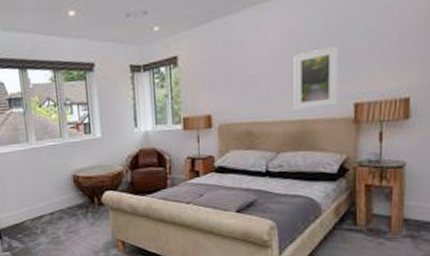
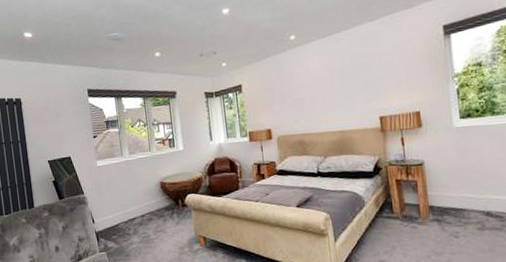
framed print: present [293,46,338,110] -> none [330,74,367,124]

